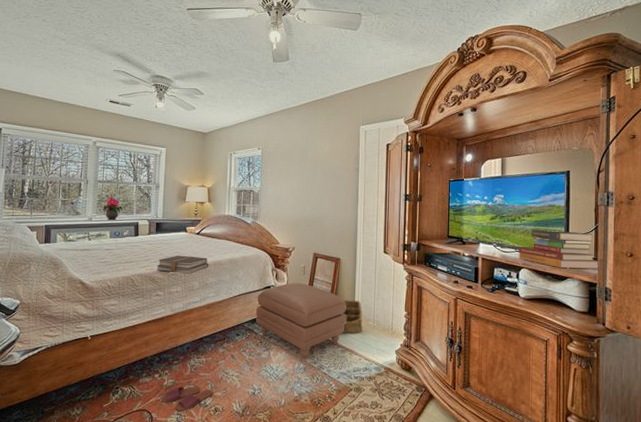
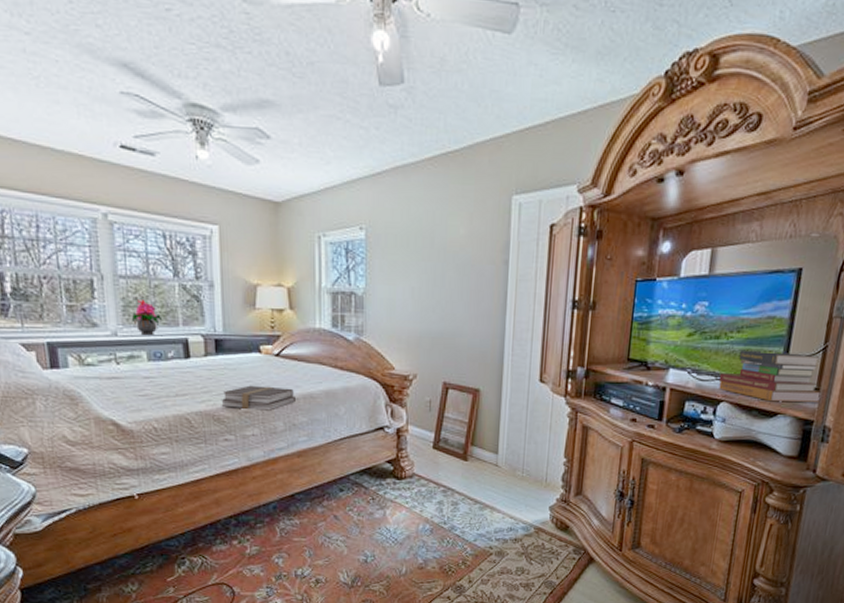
slippers: present [161,386,213,411] -> none [243,554,313,584]
ottoman: present [256,283,346,359] -> none [365,422,487,519]
basket: present [342,299,363,334] -> none [481,443,509,487]

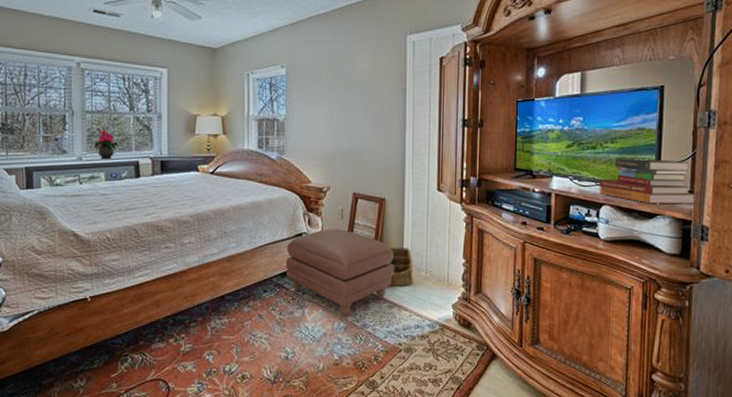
book: present [221,385,295,411] -> none [164,199,226,221]
ottoman: none [365,422,487,519] -> present [286,229,393,317]
basket: none [481,443,509,487] -> present [388,246,413,287]

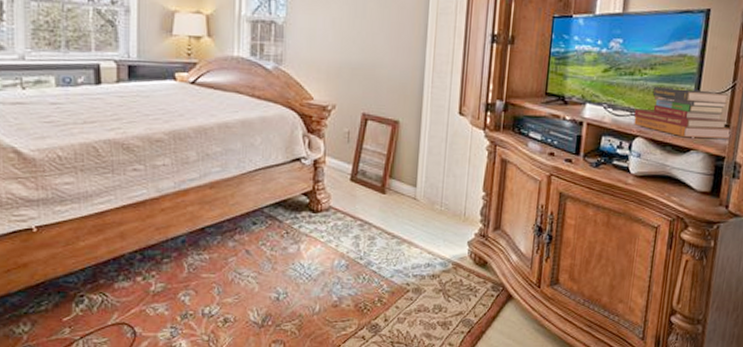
potted flower: present [94,130,118,160] -> none [40,23,73,61]
ottoman: present [286,229,393,317] -> none [280,154,405,254]
basket: present [388,246,413,287] -> none [399,176,427,221]

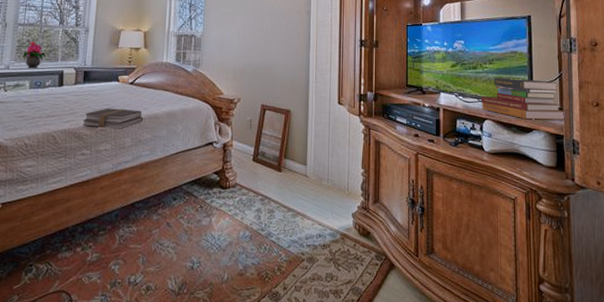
potted flower: none [40,23,73,61] -> present [22,41,45,69]
book: none [131,113,210,140] -> present [82,108,143,129]

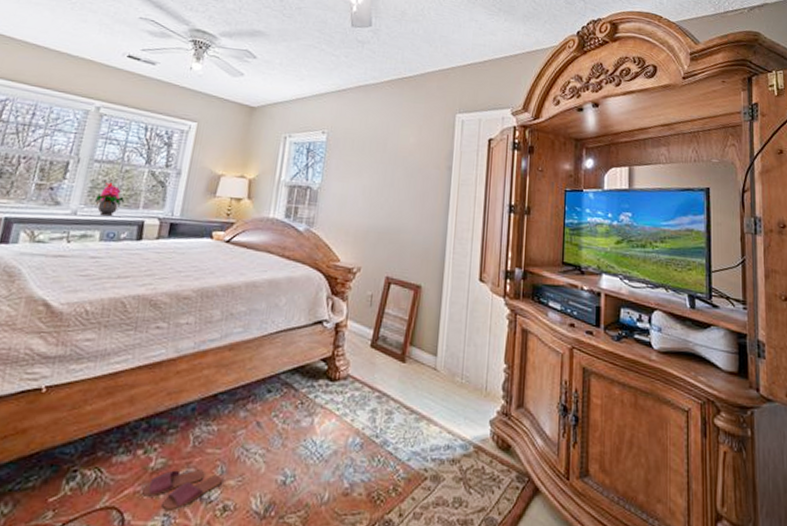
book: present [82,108,143,129] -> none [161,270,238,298]
slippers: none [82,260,145,292] -> present [141,469,224,511]
books: present [481,78,565,120] -> none [650,260,749,315]

